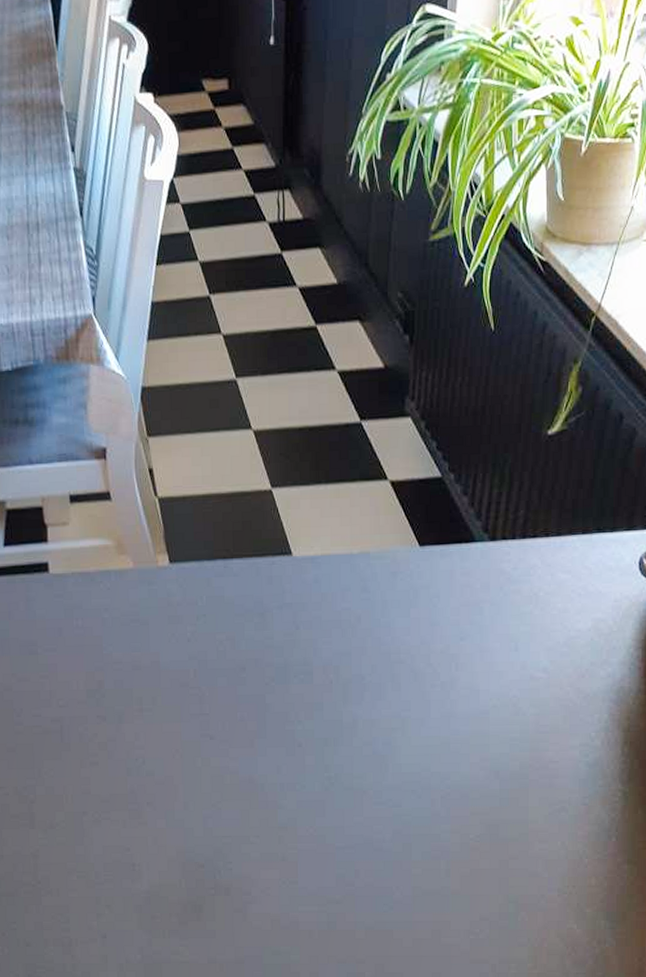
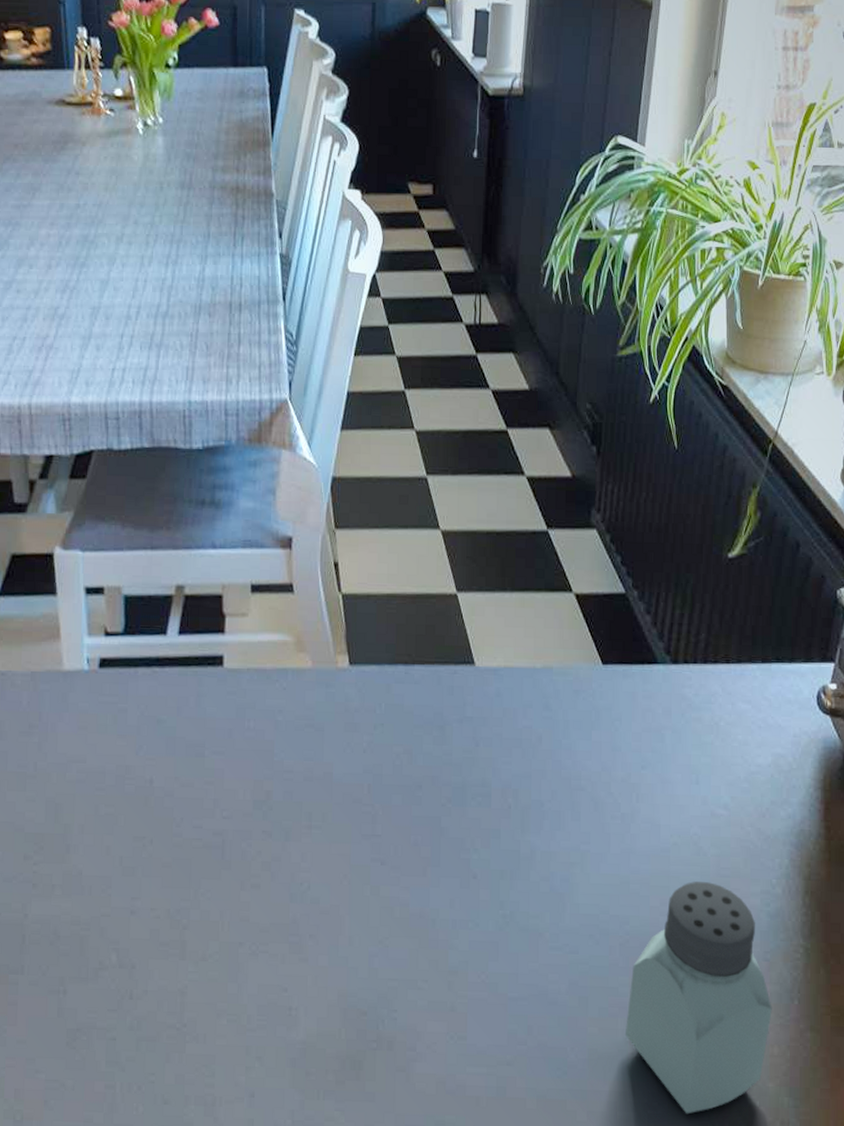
saltshaker: none [448,739,590,938] -> present [626,882,772,1114]

